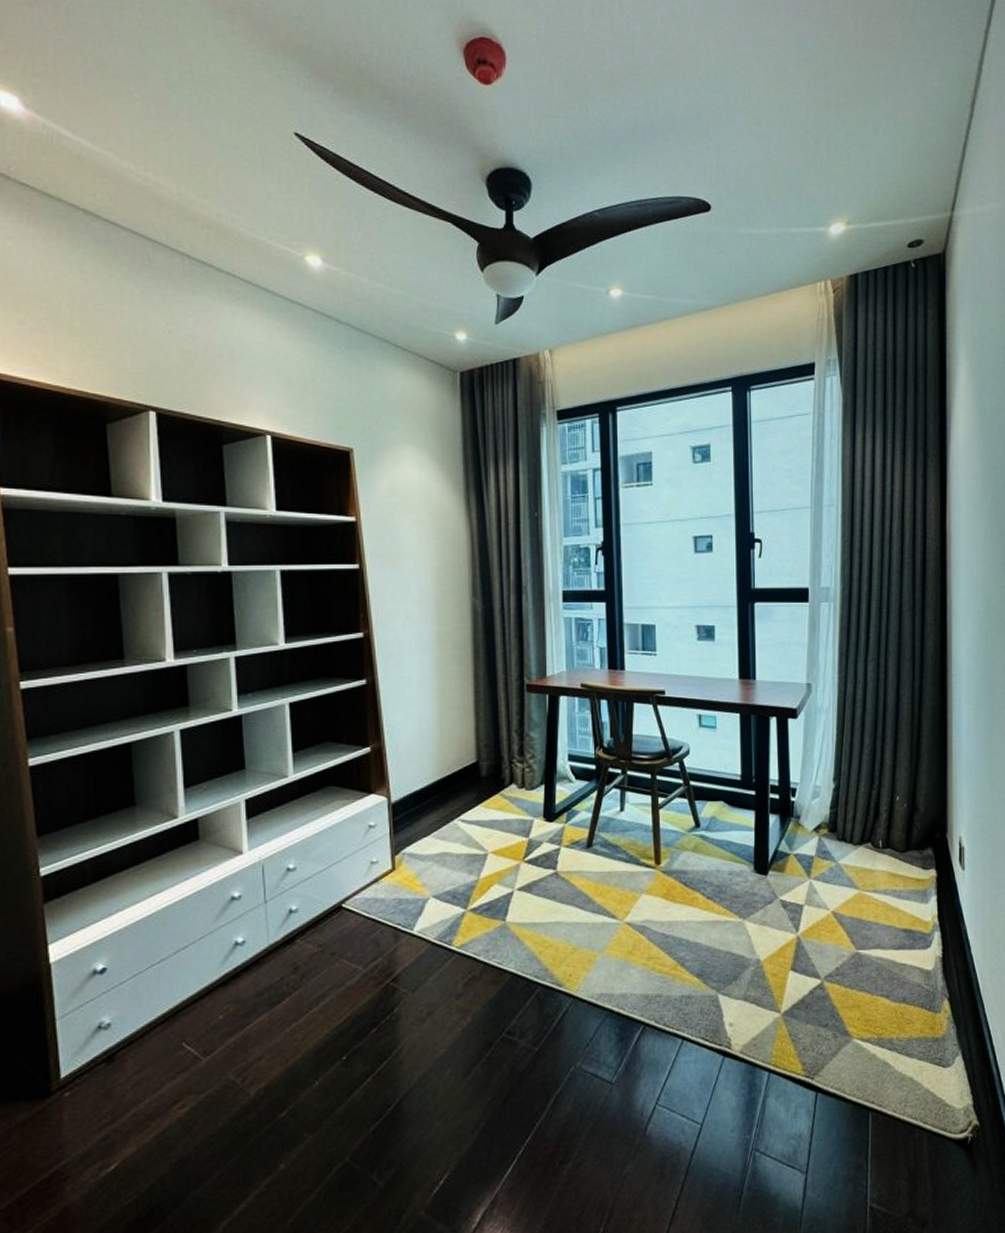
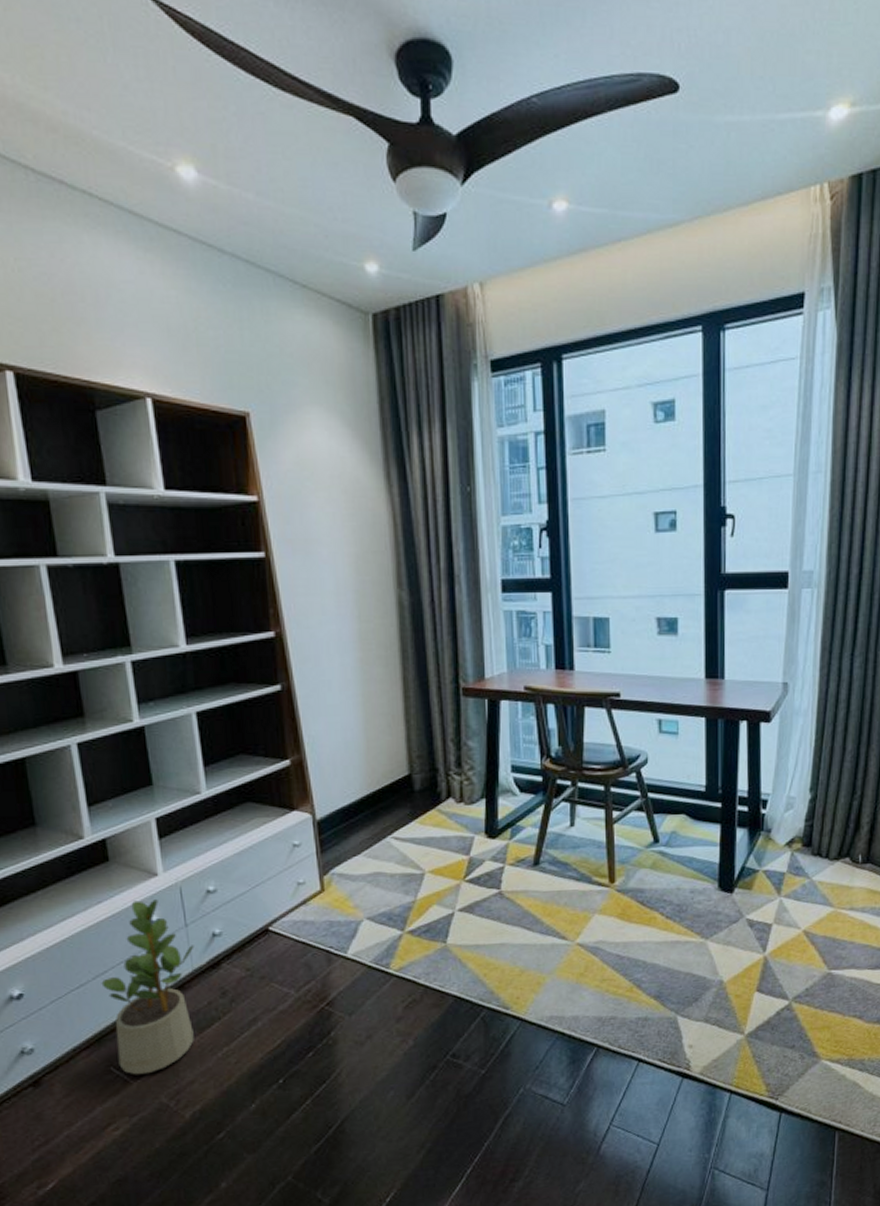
potted plant: none [181,877,272,1051] -> present [101,899,194,1075]

